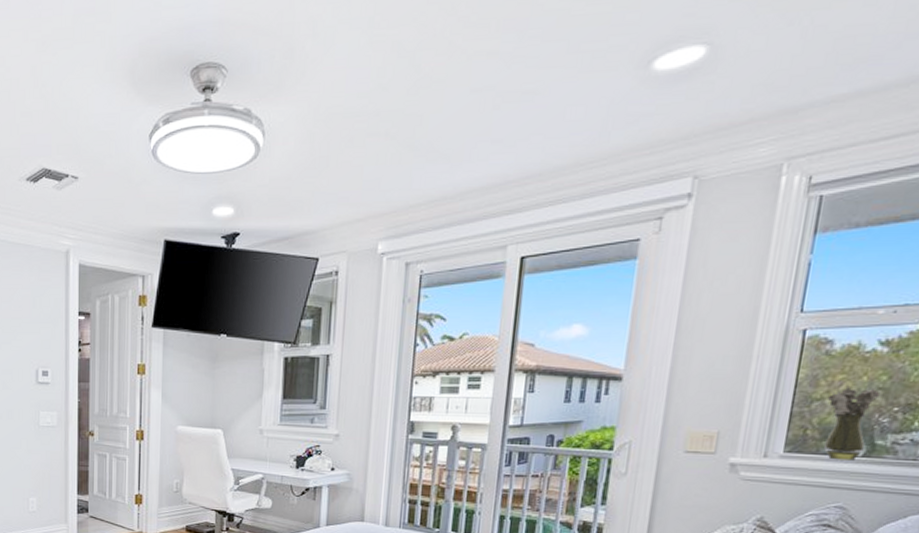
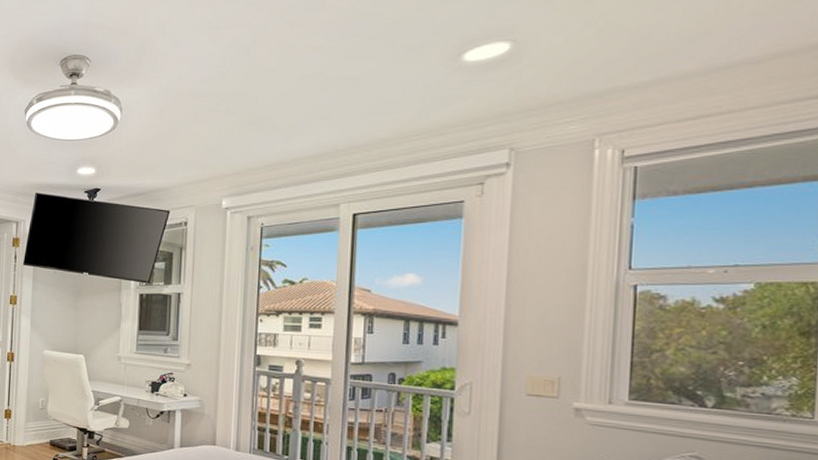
vase: present [823,384,880,460] -> none [667,337,722,411]

